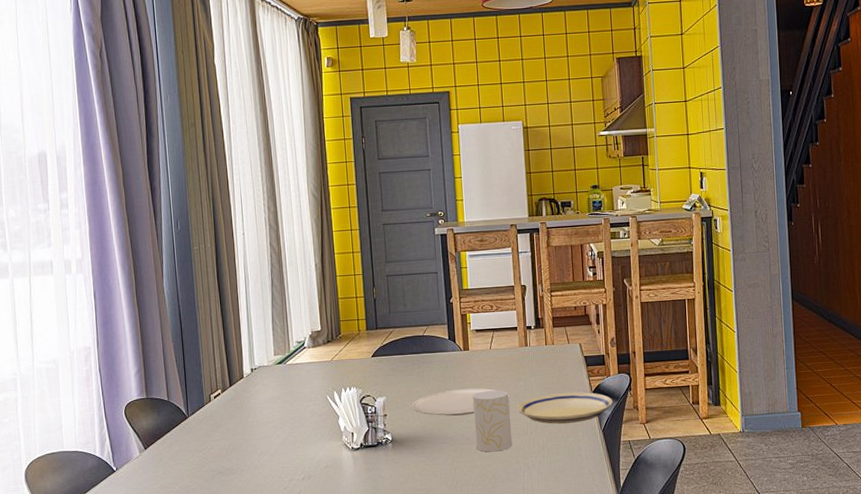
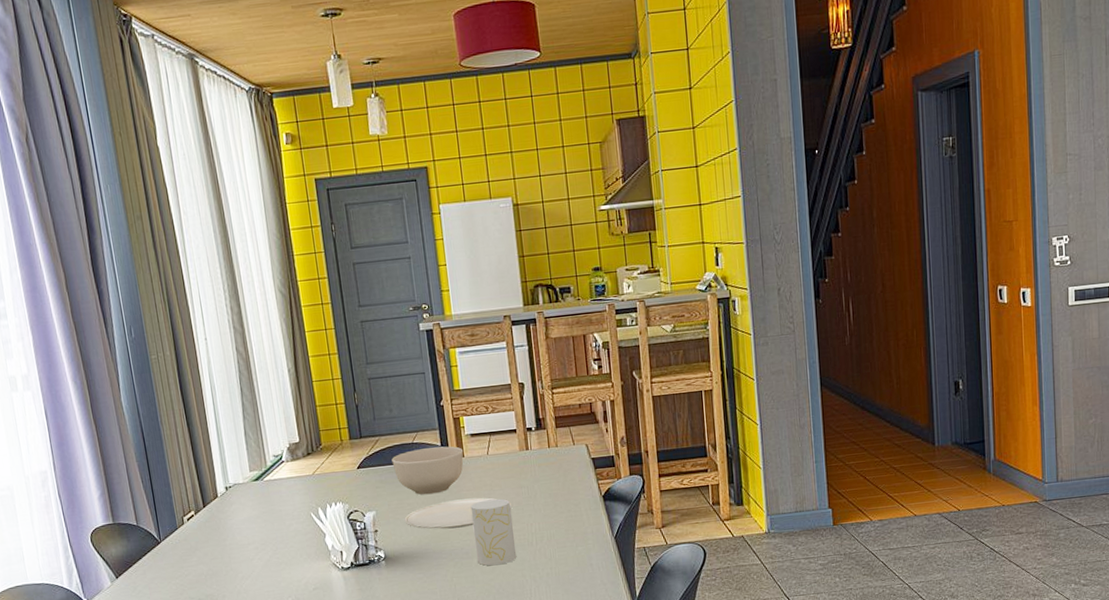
bowl: none [403,340,469,384] -> present [391,446,464,495]
plate: present [518,392,613,424] -> none [521,496,625,533]

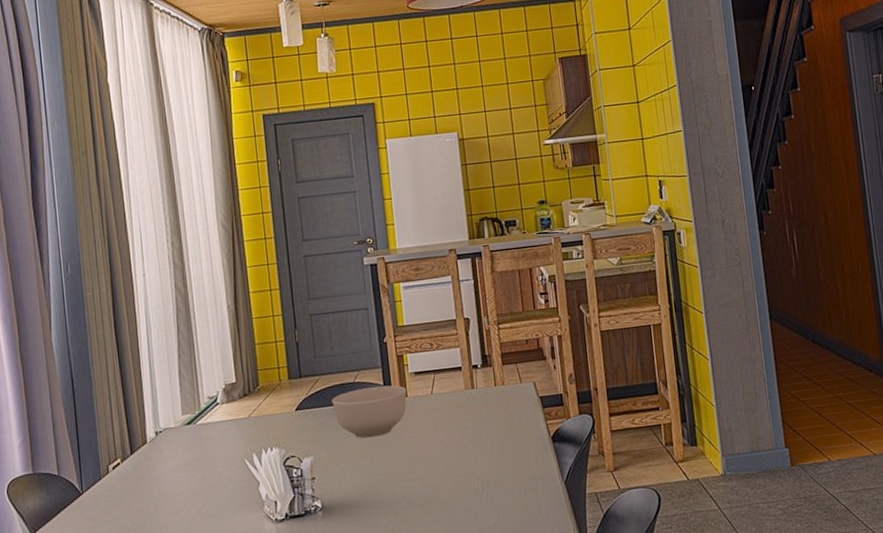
plate: present [404,497,513,529] -> none [343,440,458,476]
cup: present [470,498,517,566] -> none [413,441,462,516]

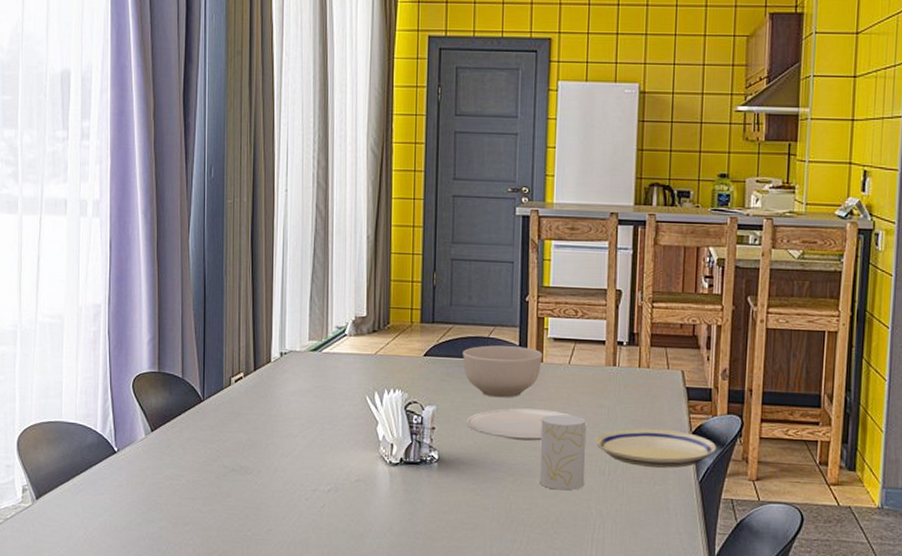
plate: none [343,440,458,476] -> present [466,408,588,441]
cup: none [413,441,462,516] -> present [539,414,586,491]
plate: none [466,438,575,478] -> present [596,428,716,468]

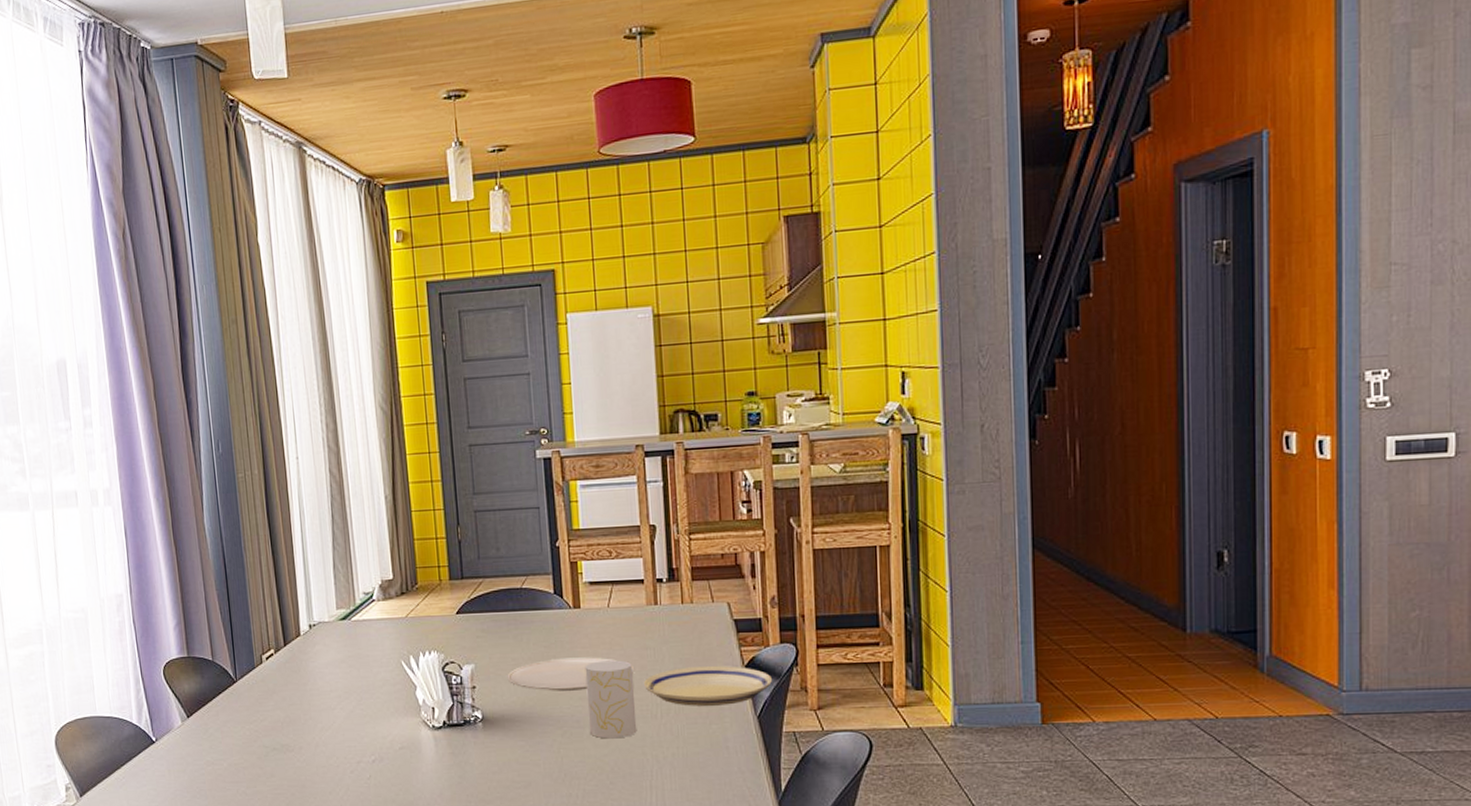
bowl: present [462,345,543,398] -> none [496,594,580,650]

